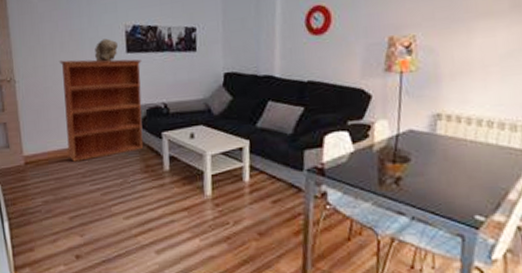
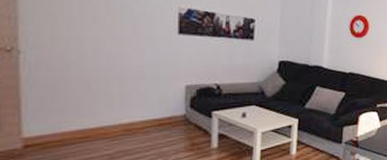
bookcase: present [60,59,144,162] -> none [90,34,195,143]
sculpture bust: present [95,38,118,62] -> none [139,18,168,41]

